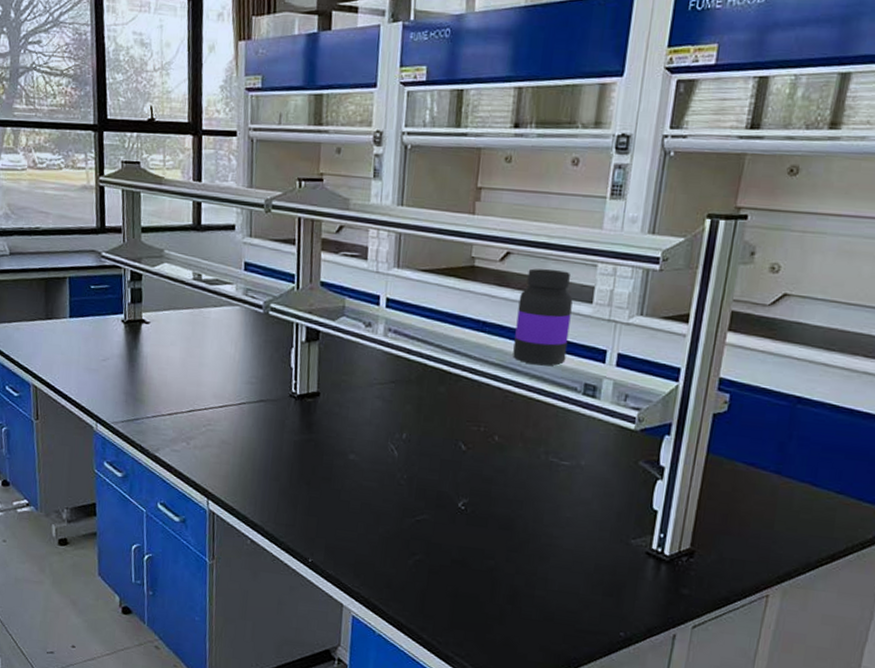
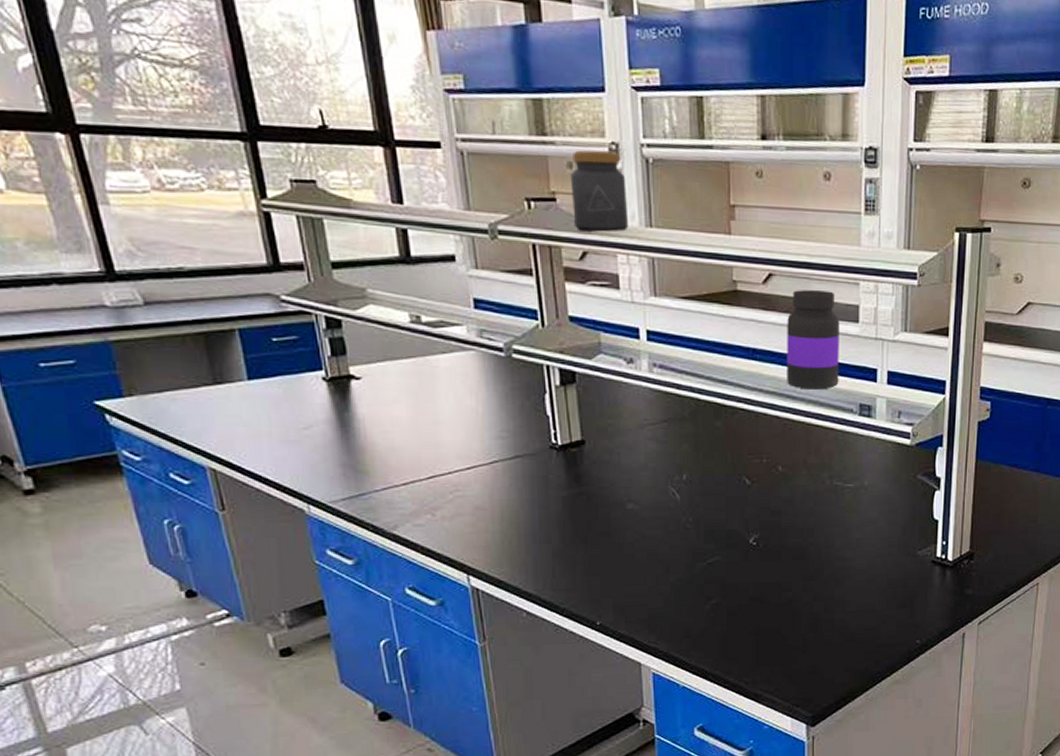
jar: none [336,137,385,209] -> present [570,150,629,232]

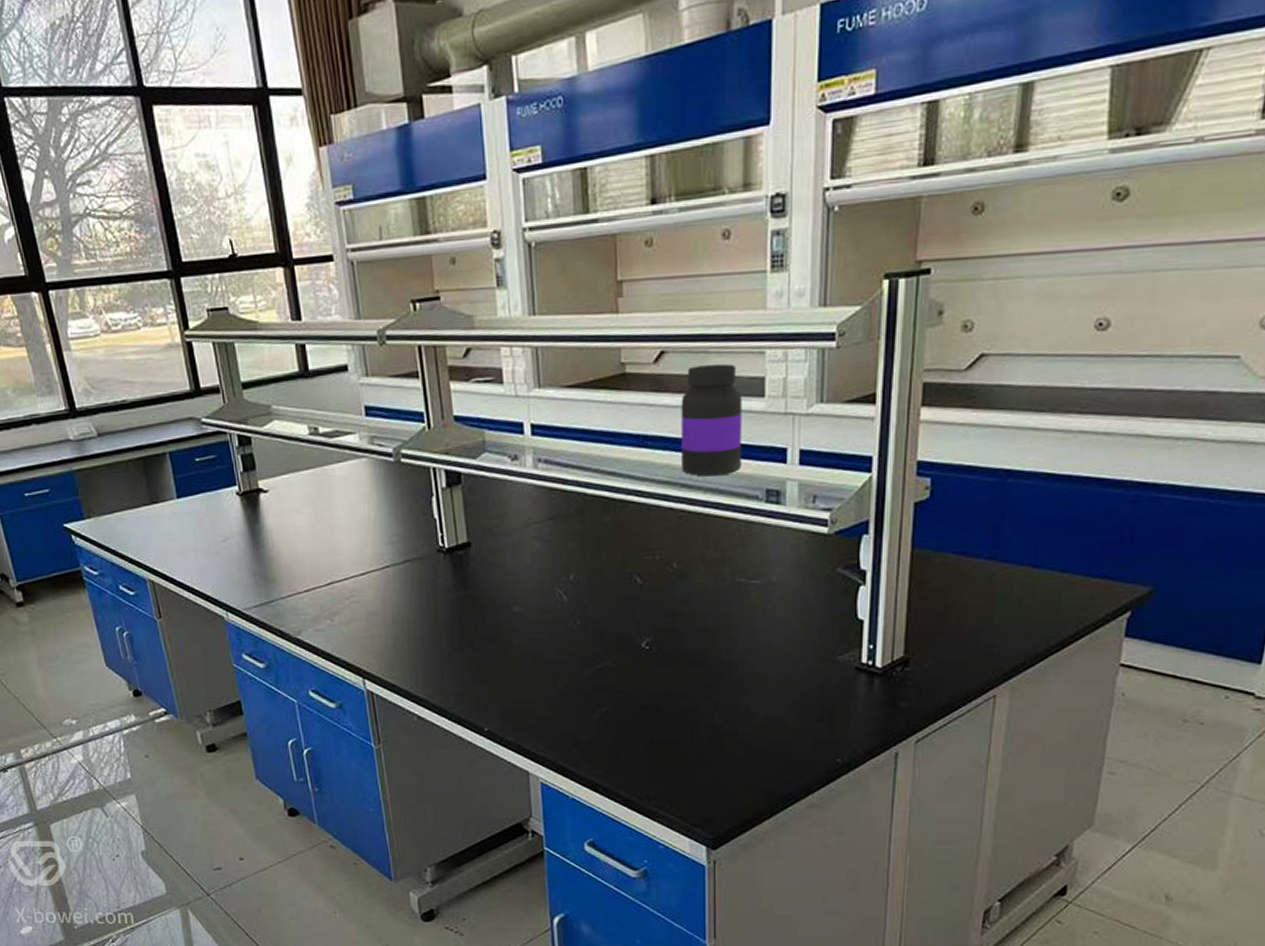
jar: present [570,150,629,232] -> none [453,241,512,328]

